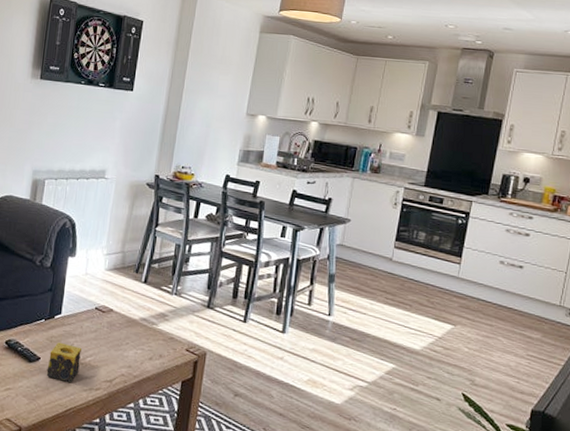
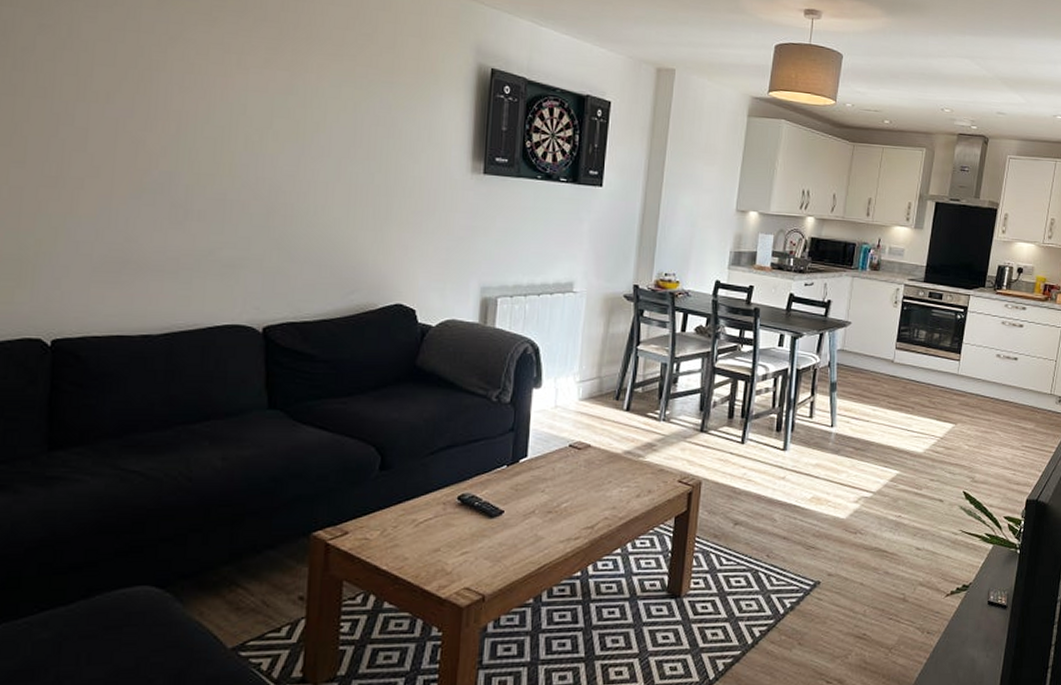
candle: present [46,342,81,383] -> none [512,490,555,536]

